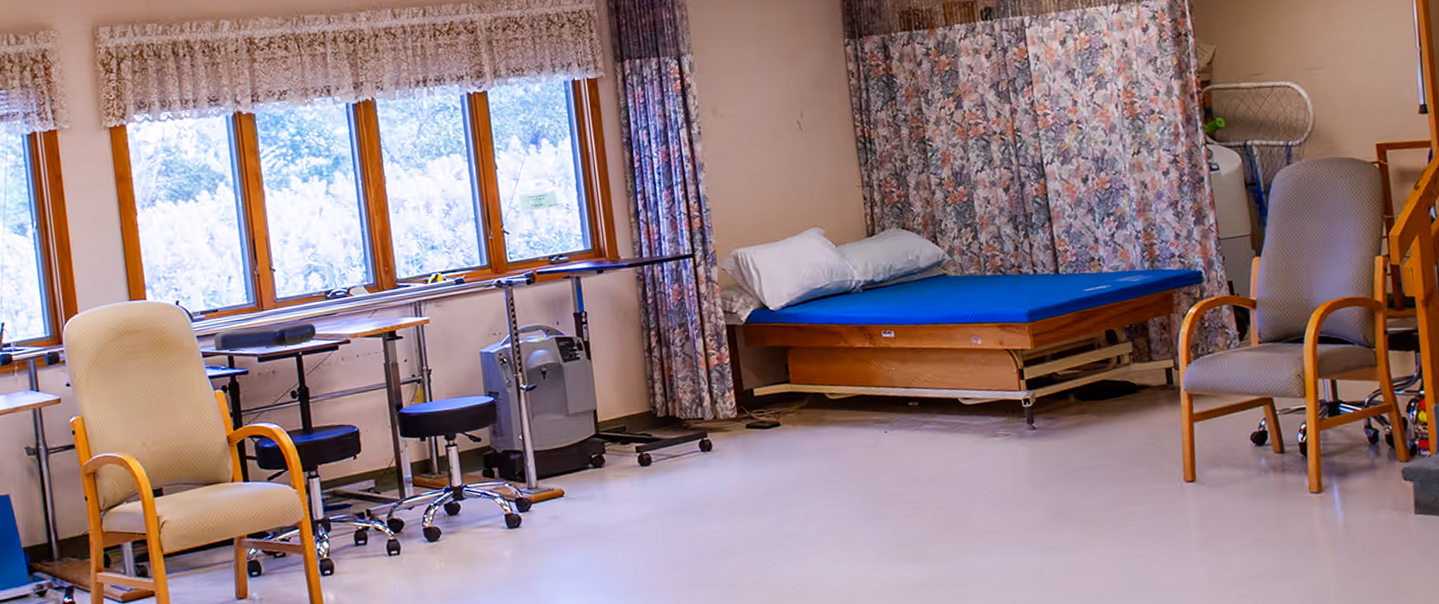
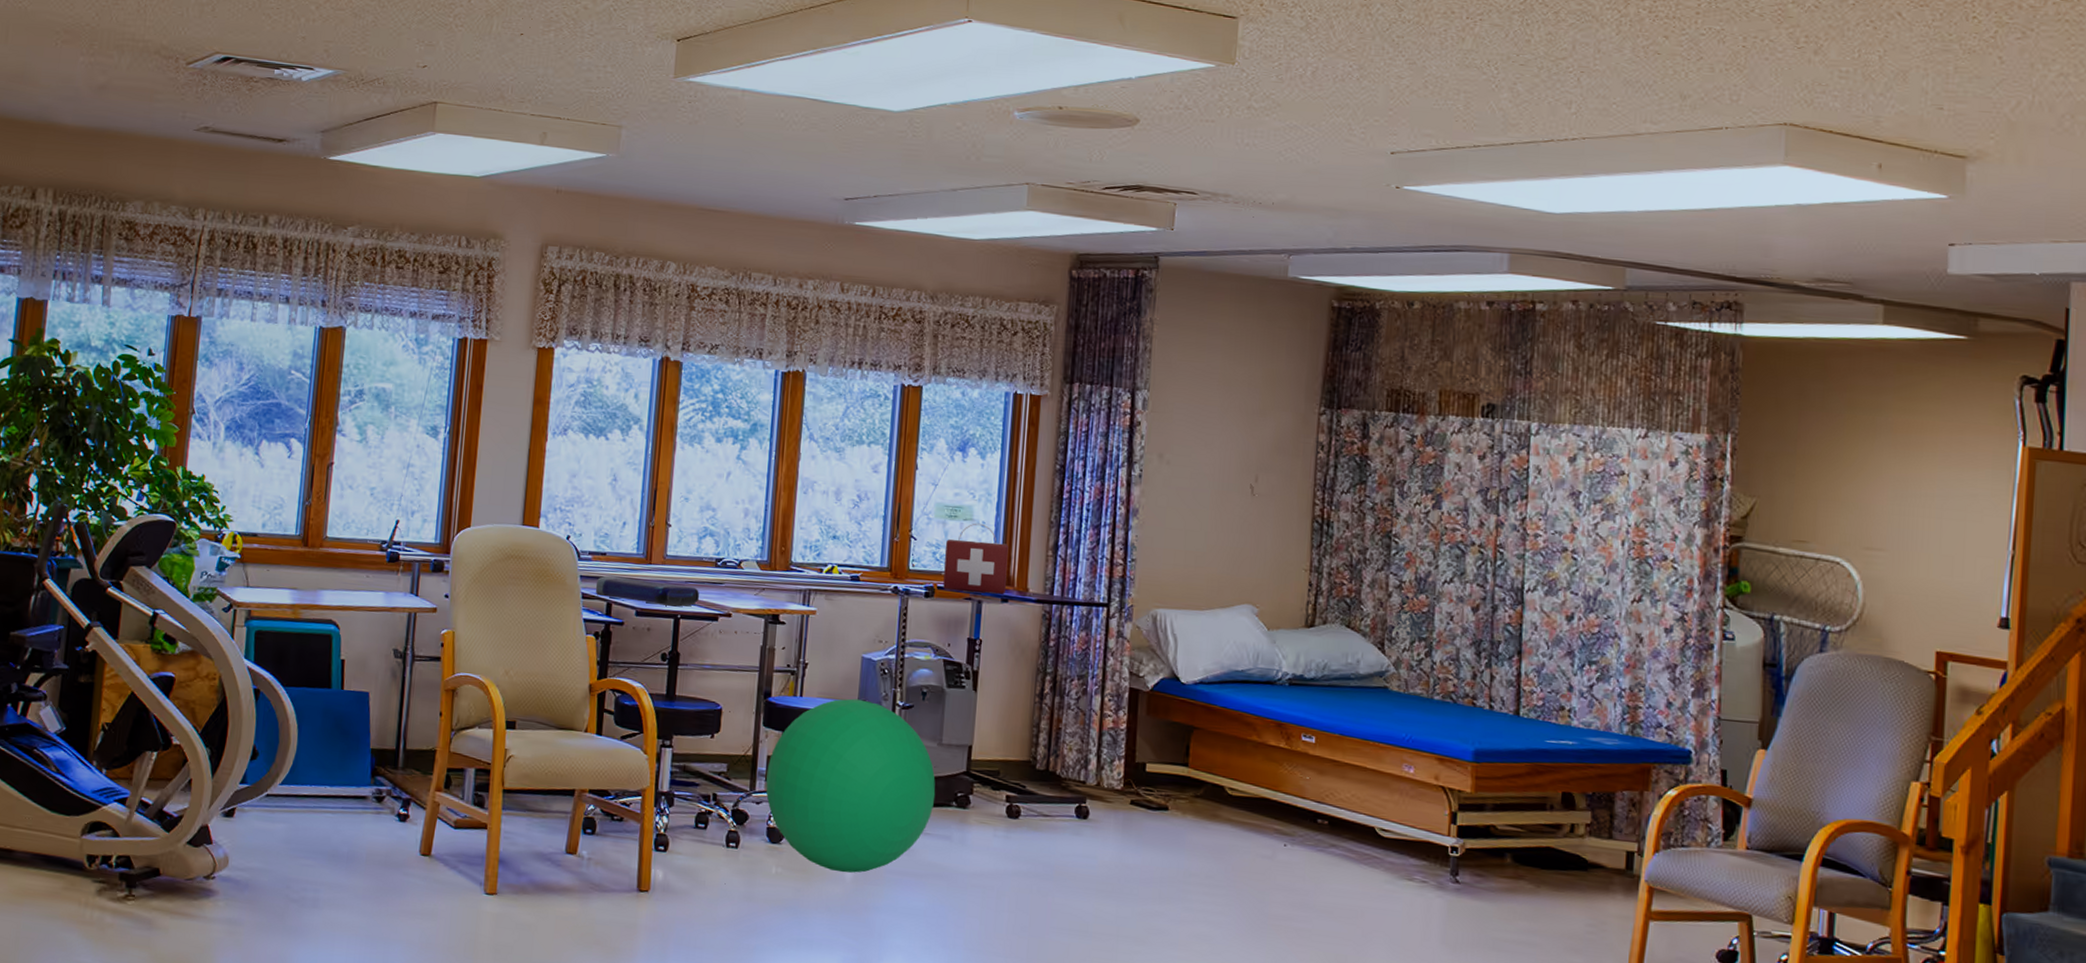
exercise ball: none [412,391,573,553] -> present [765,698,936,873]
first-aid kit: none [536,206,599,274] -> present [943,523,1009,595]

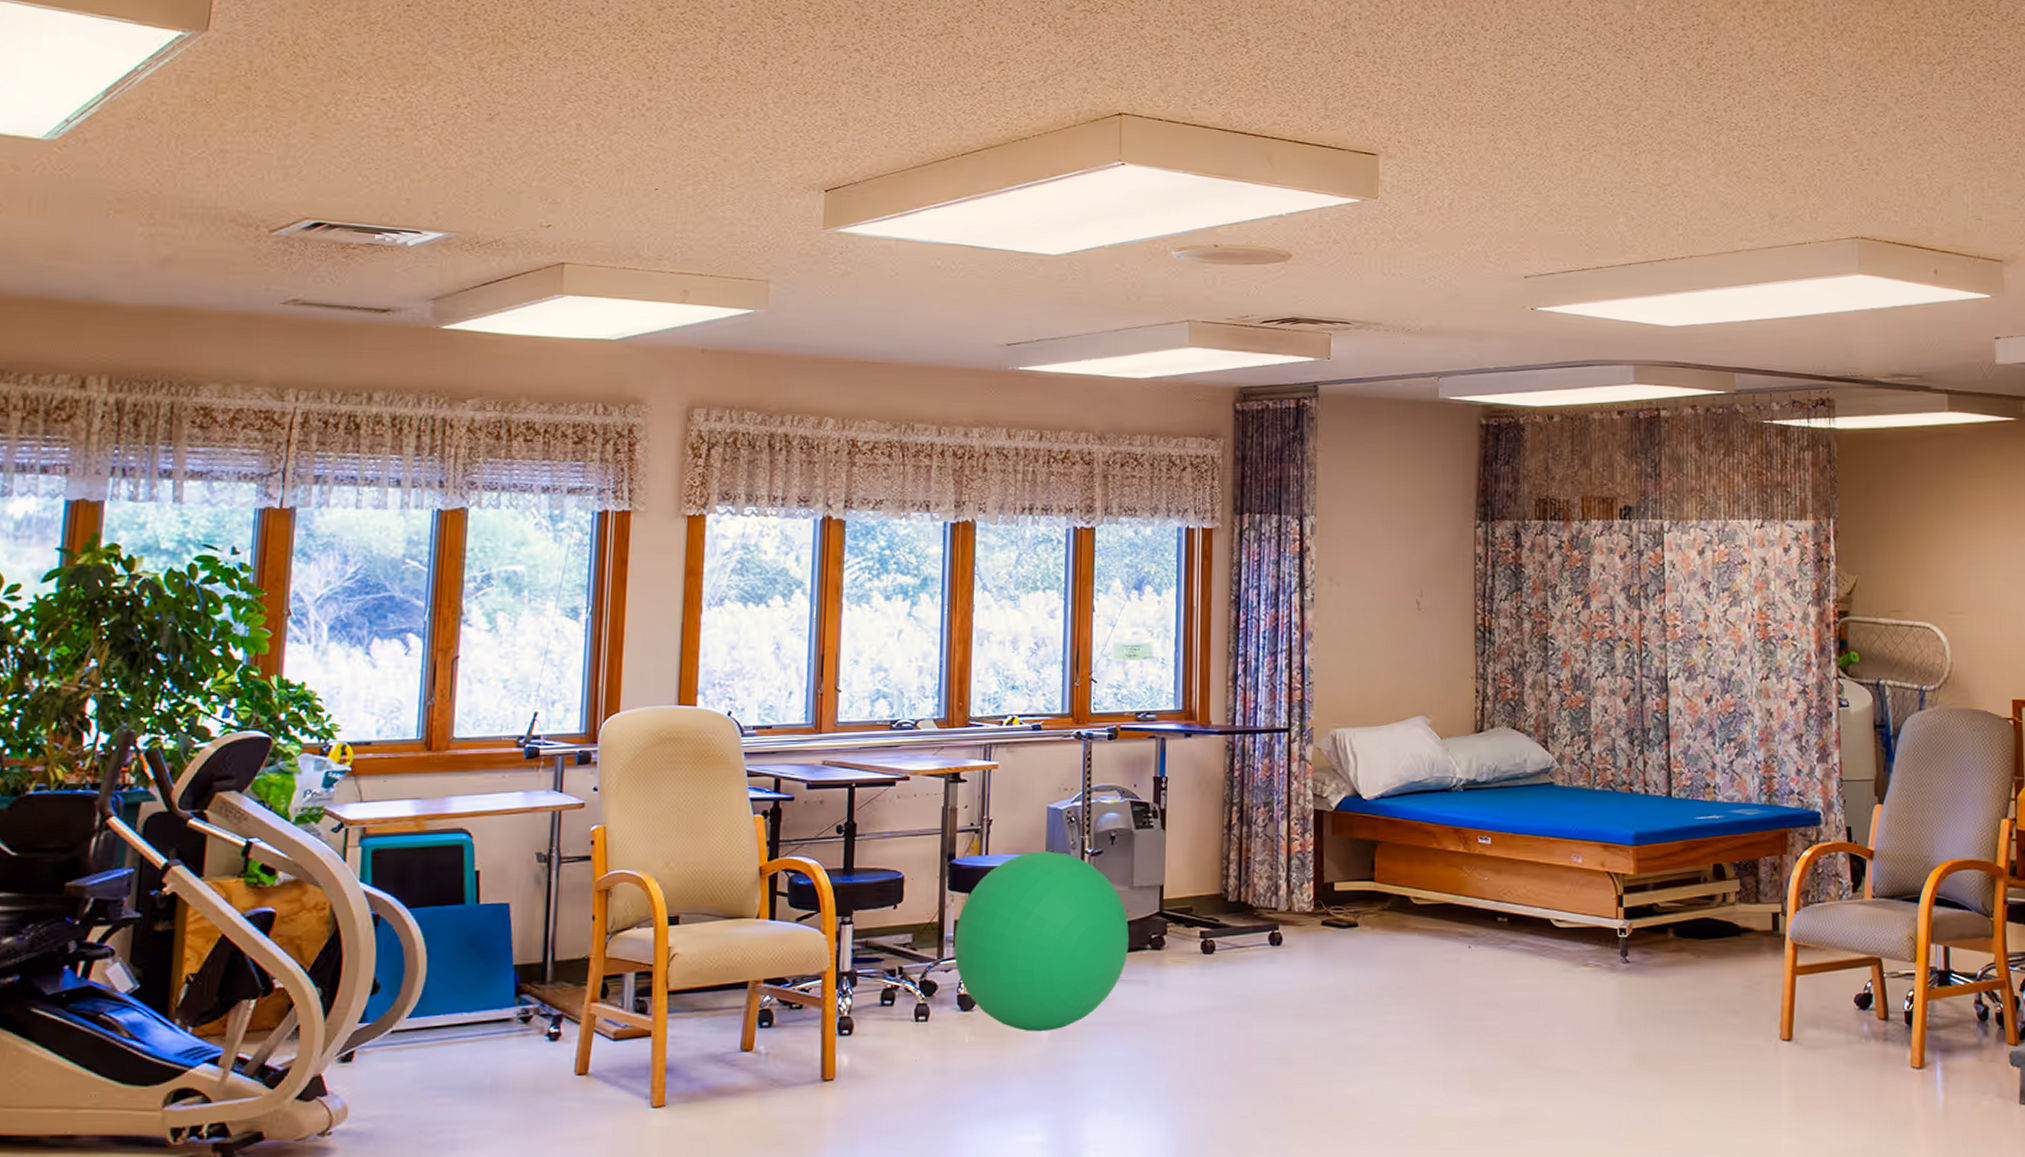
towel: present [595,575,700,607] -> none [761,750,875,775]
first-aid kit: present [943,523,1009,595] -> none [1126,660,1189,730]

